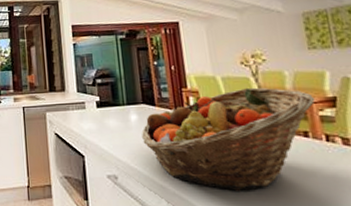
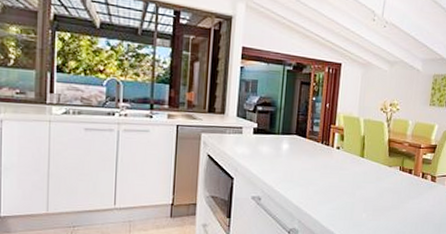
fruit basket: present [141,87,316,191] -> none [289,130,424,213]

